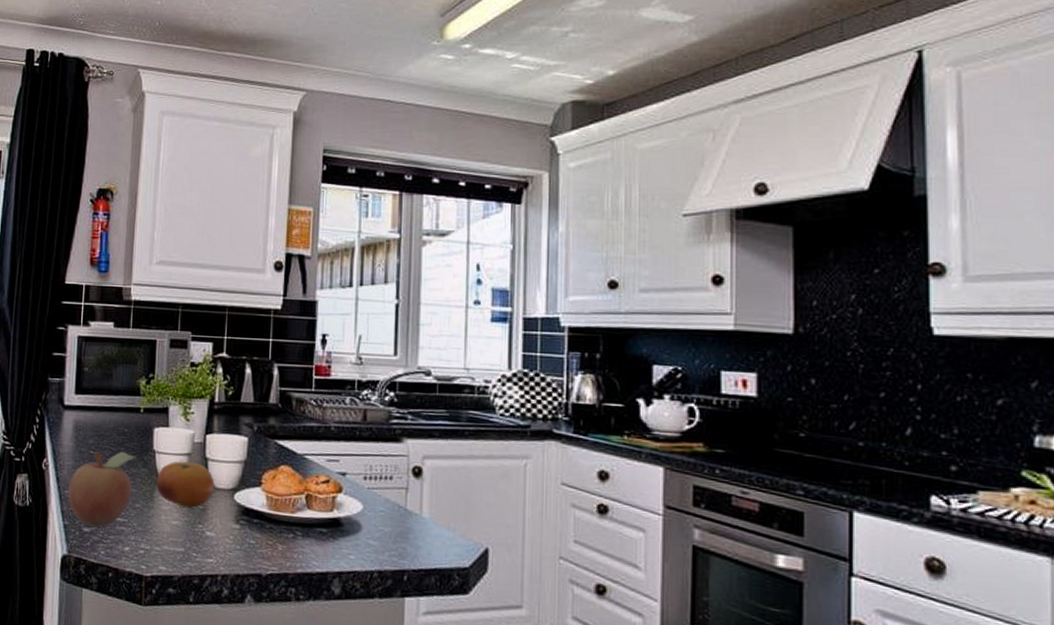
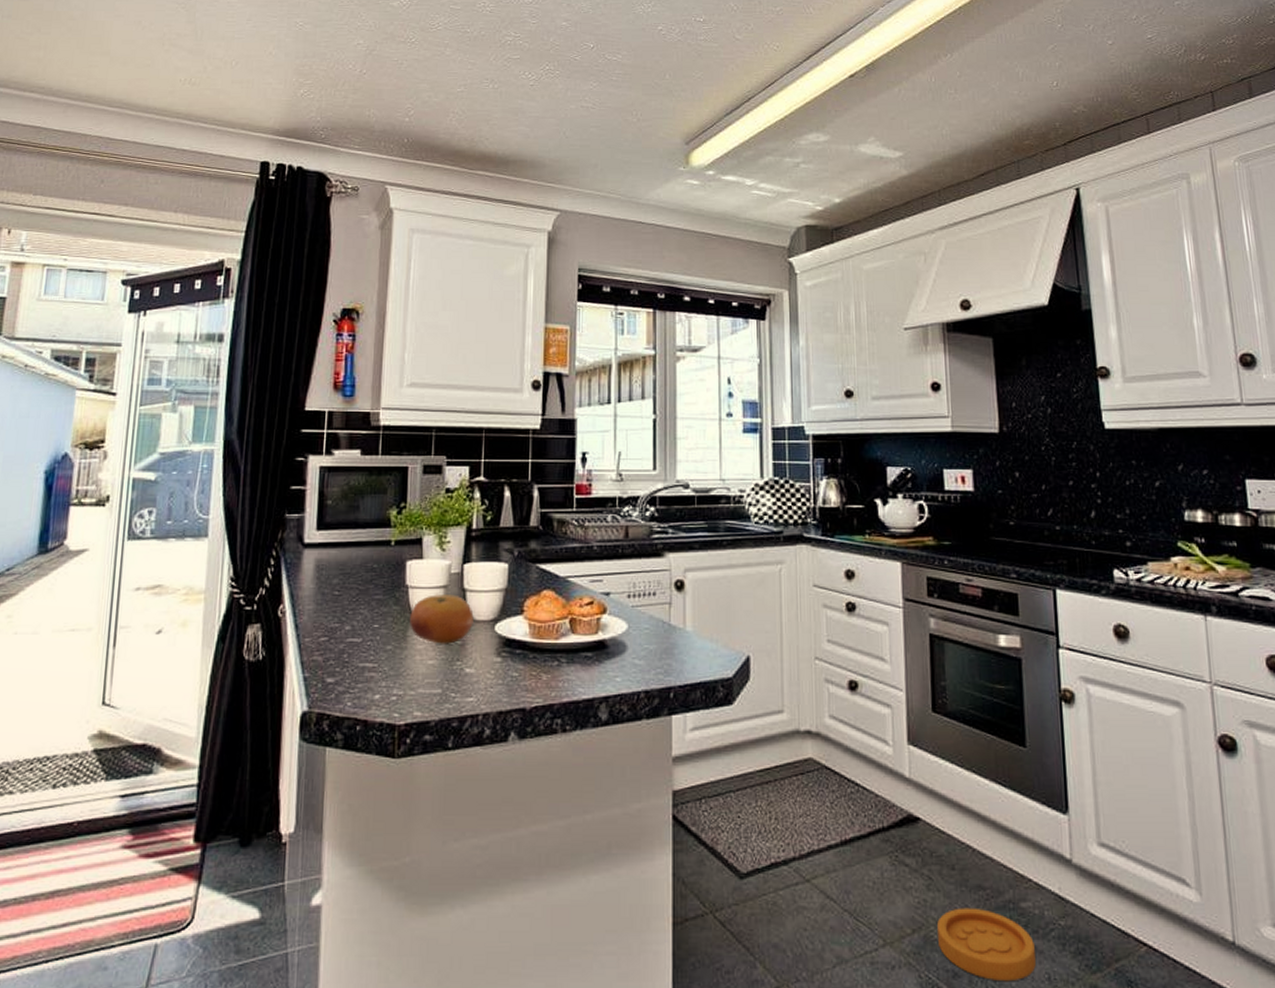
fruit: present [68,451,136,527] -> none [308,590,387,676]

